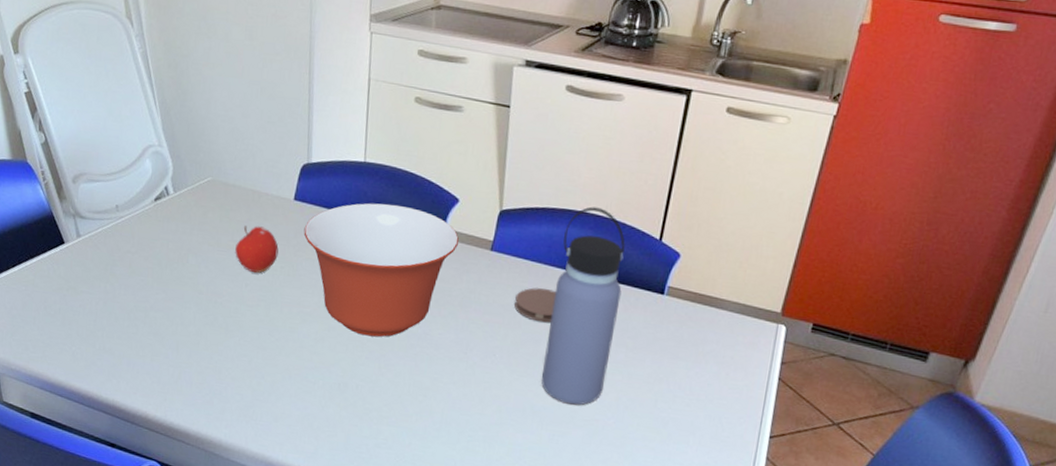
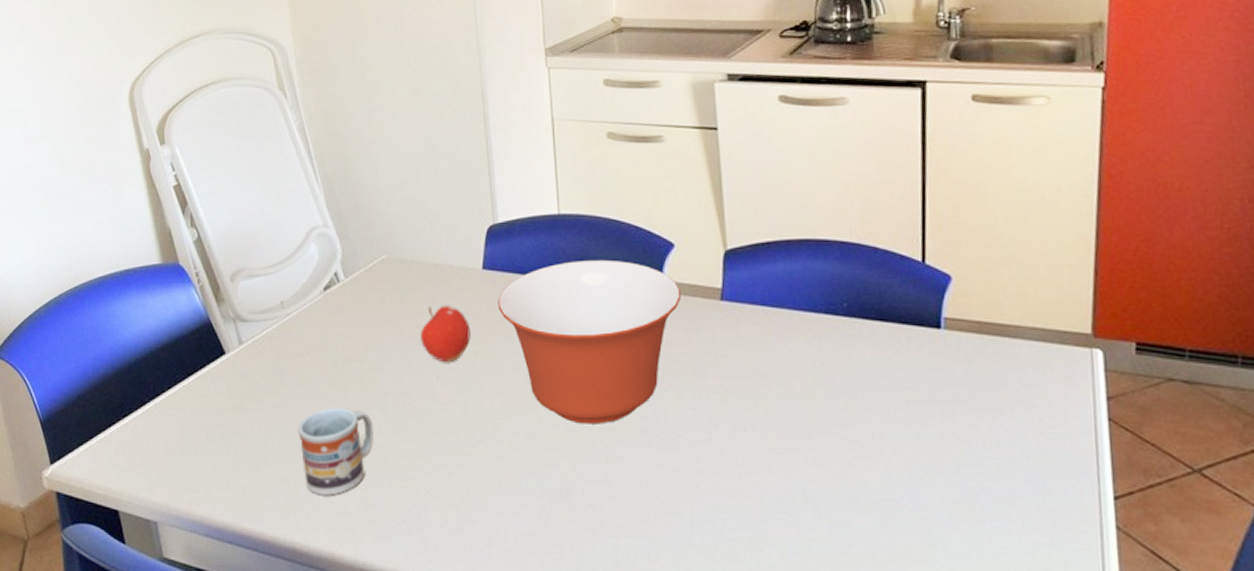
cup: none [123,298,189,368] -> present [297,408,373,496]
coaster: present [513,287,556,323] -> none [758,339,809,382]
water bottle: present [541,206,625,405] -> none [806,232,889,483]

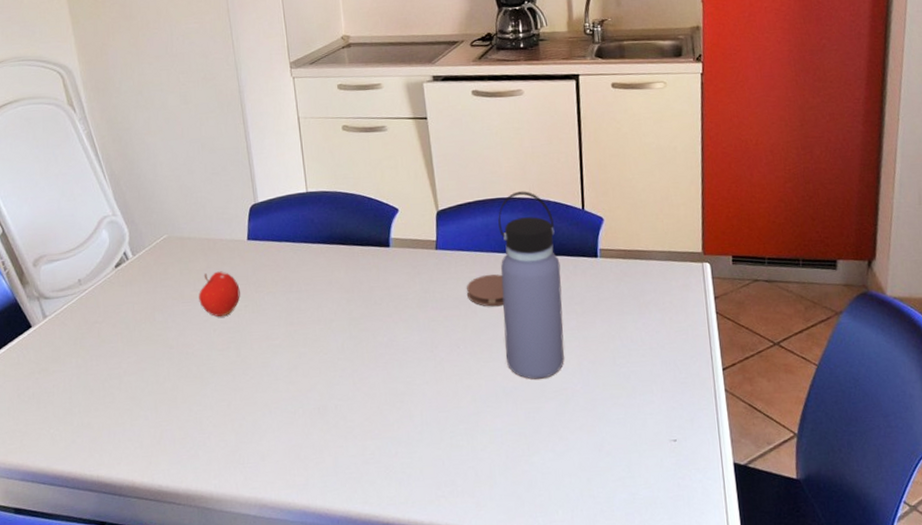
cup: present [297,408,373,496] -> none [98,362,163,435]
mixing bowl: present [498,259,681,424] -> none [261,225,405,355]
coaster: none [758,339,809,382] -> present [466,274,505,307]
water bottle: none [806,232,889,483] -> present [498,191,564,379]

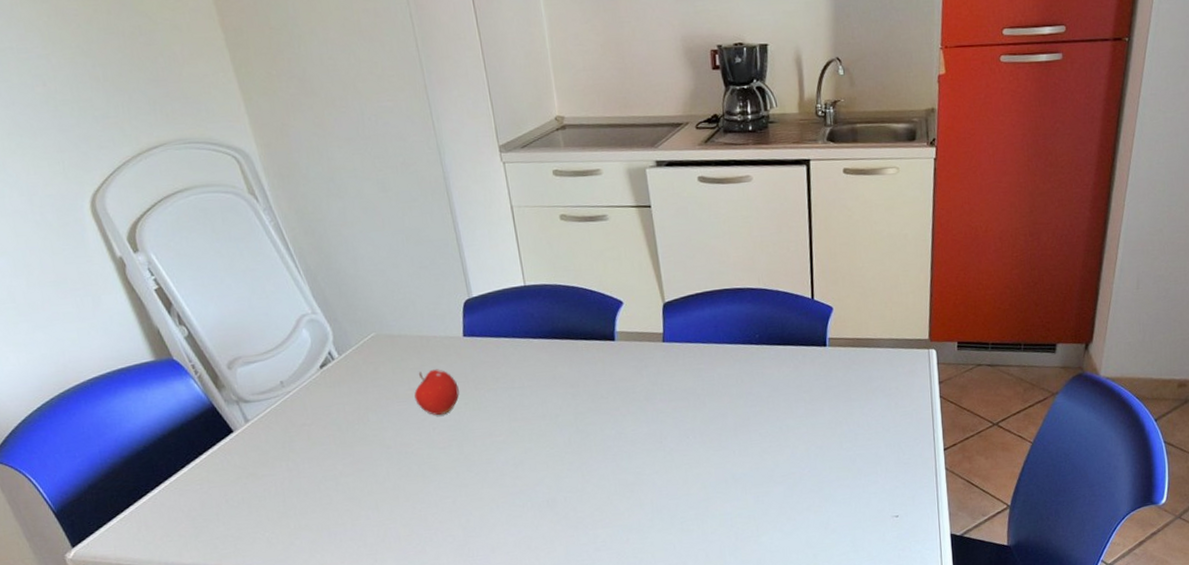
coaster: present [466,274,505,307] -> none [695,365,733,397]
water bottle: present [498,191,564,379] -> none [726,281,793,466]

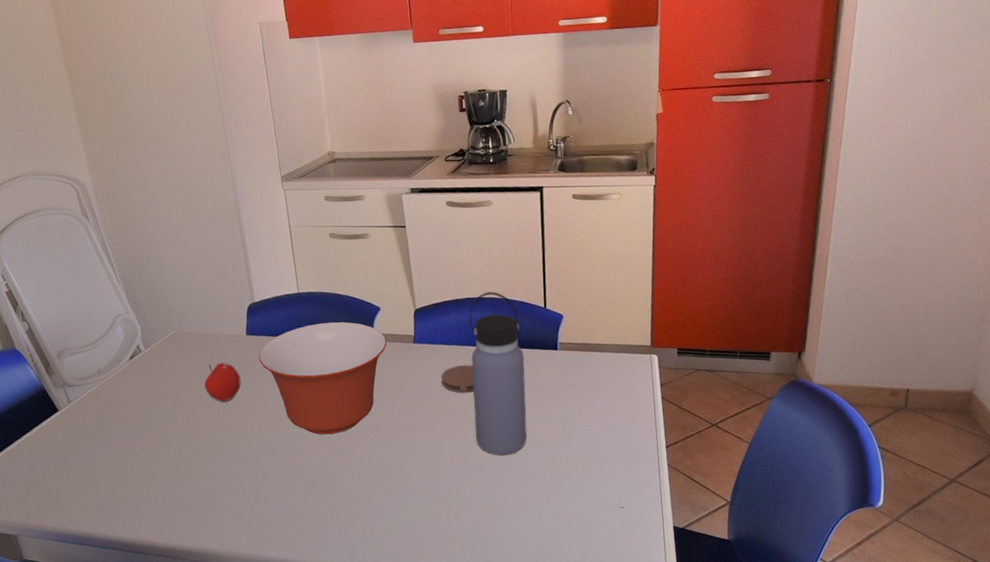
mixing bowl: none [479,319,631,450] -> present [259,322,387,435]
coaster: none [695,365,733,397] -> present [441,365,475,393]
water bottle: none [726,281,793,466] -> present [469,291,527,456]

